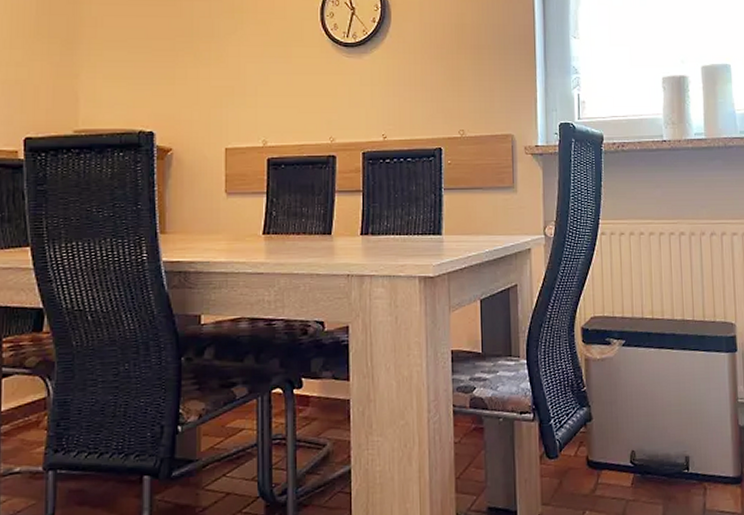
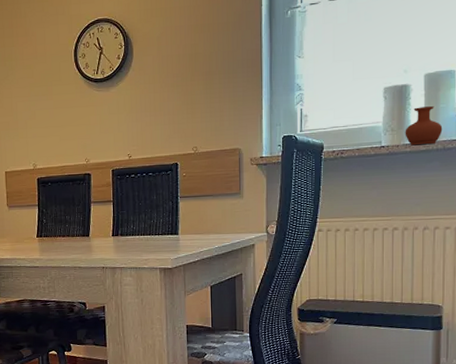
vase: none [685,100,723,141] -> present [405,106,443,146]

